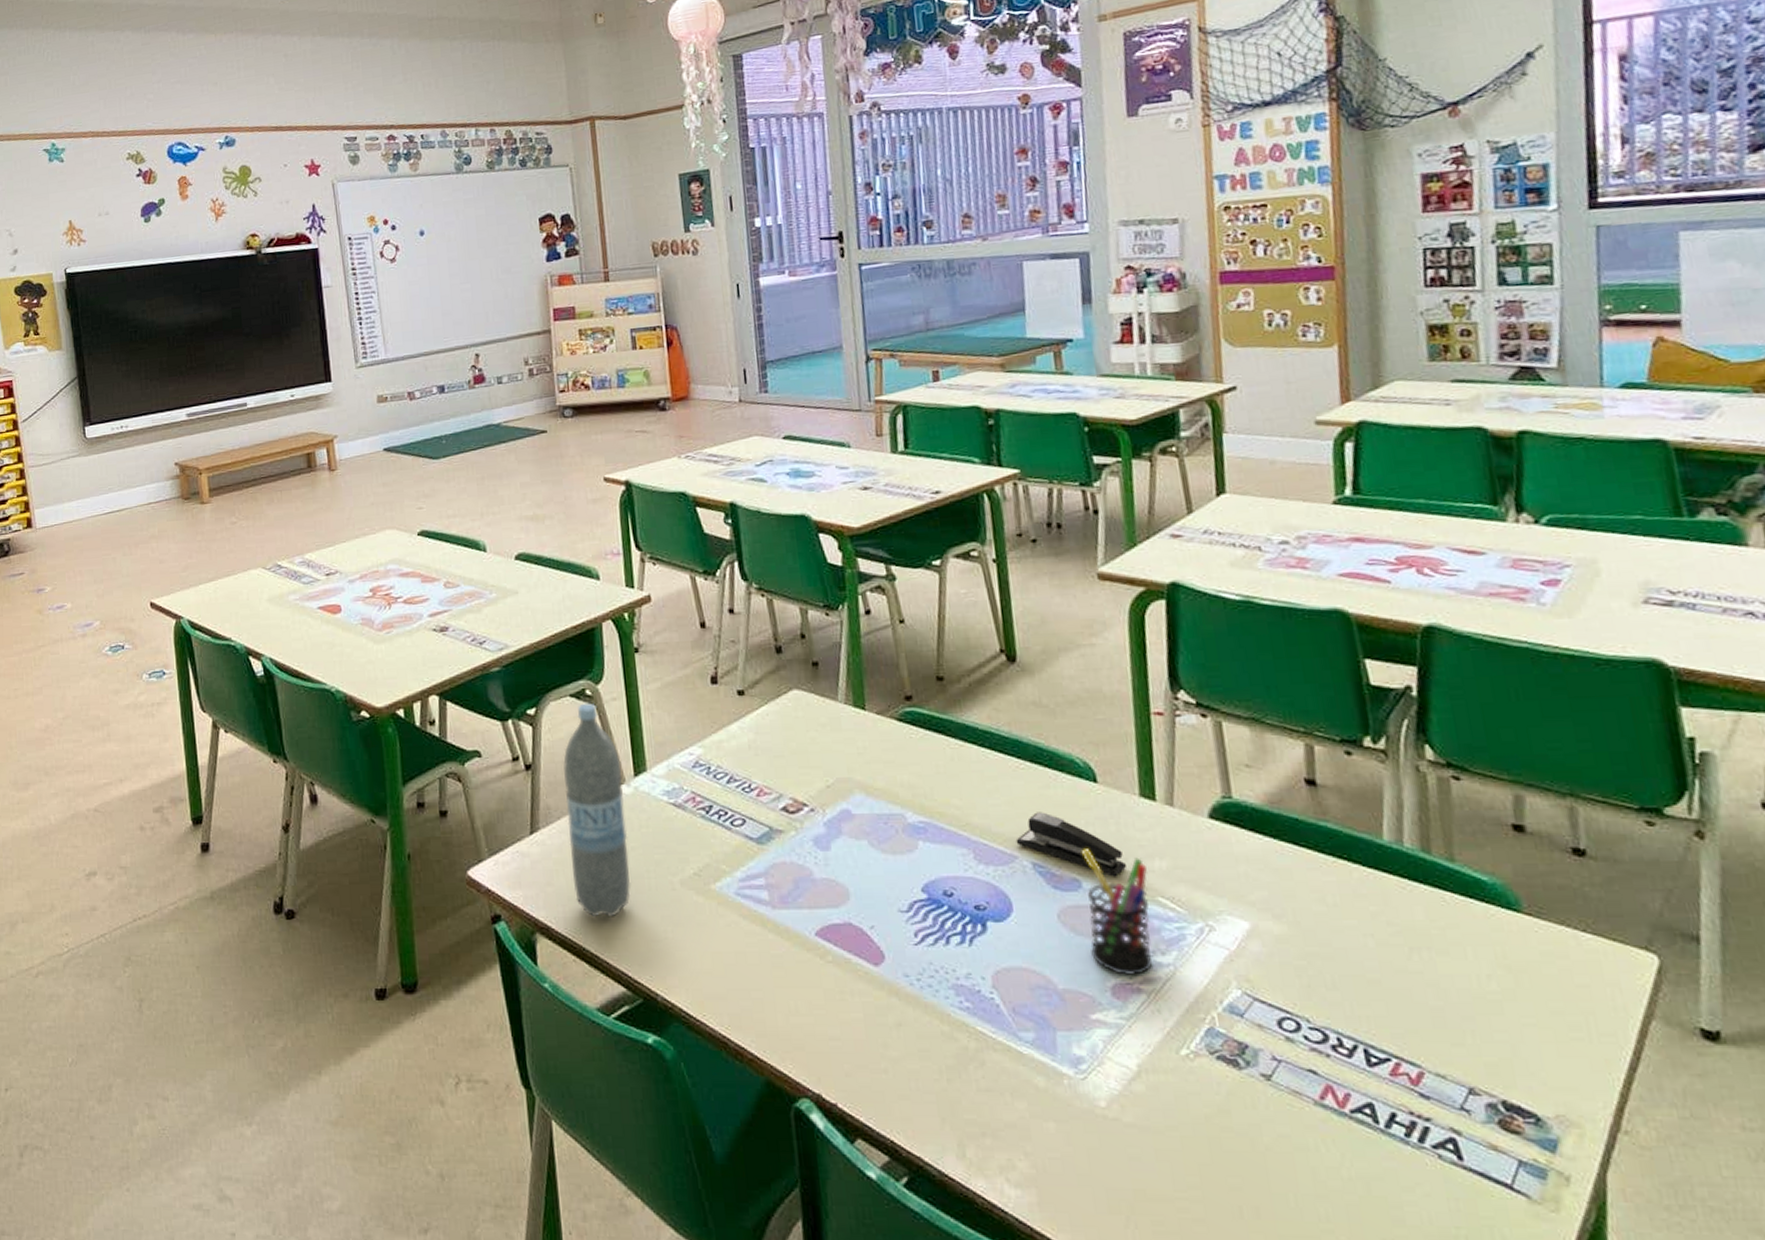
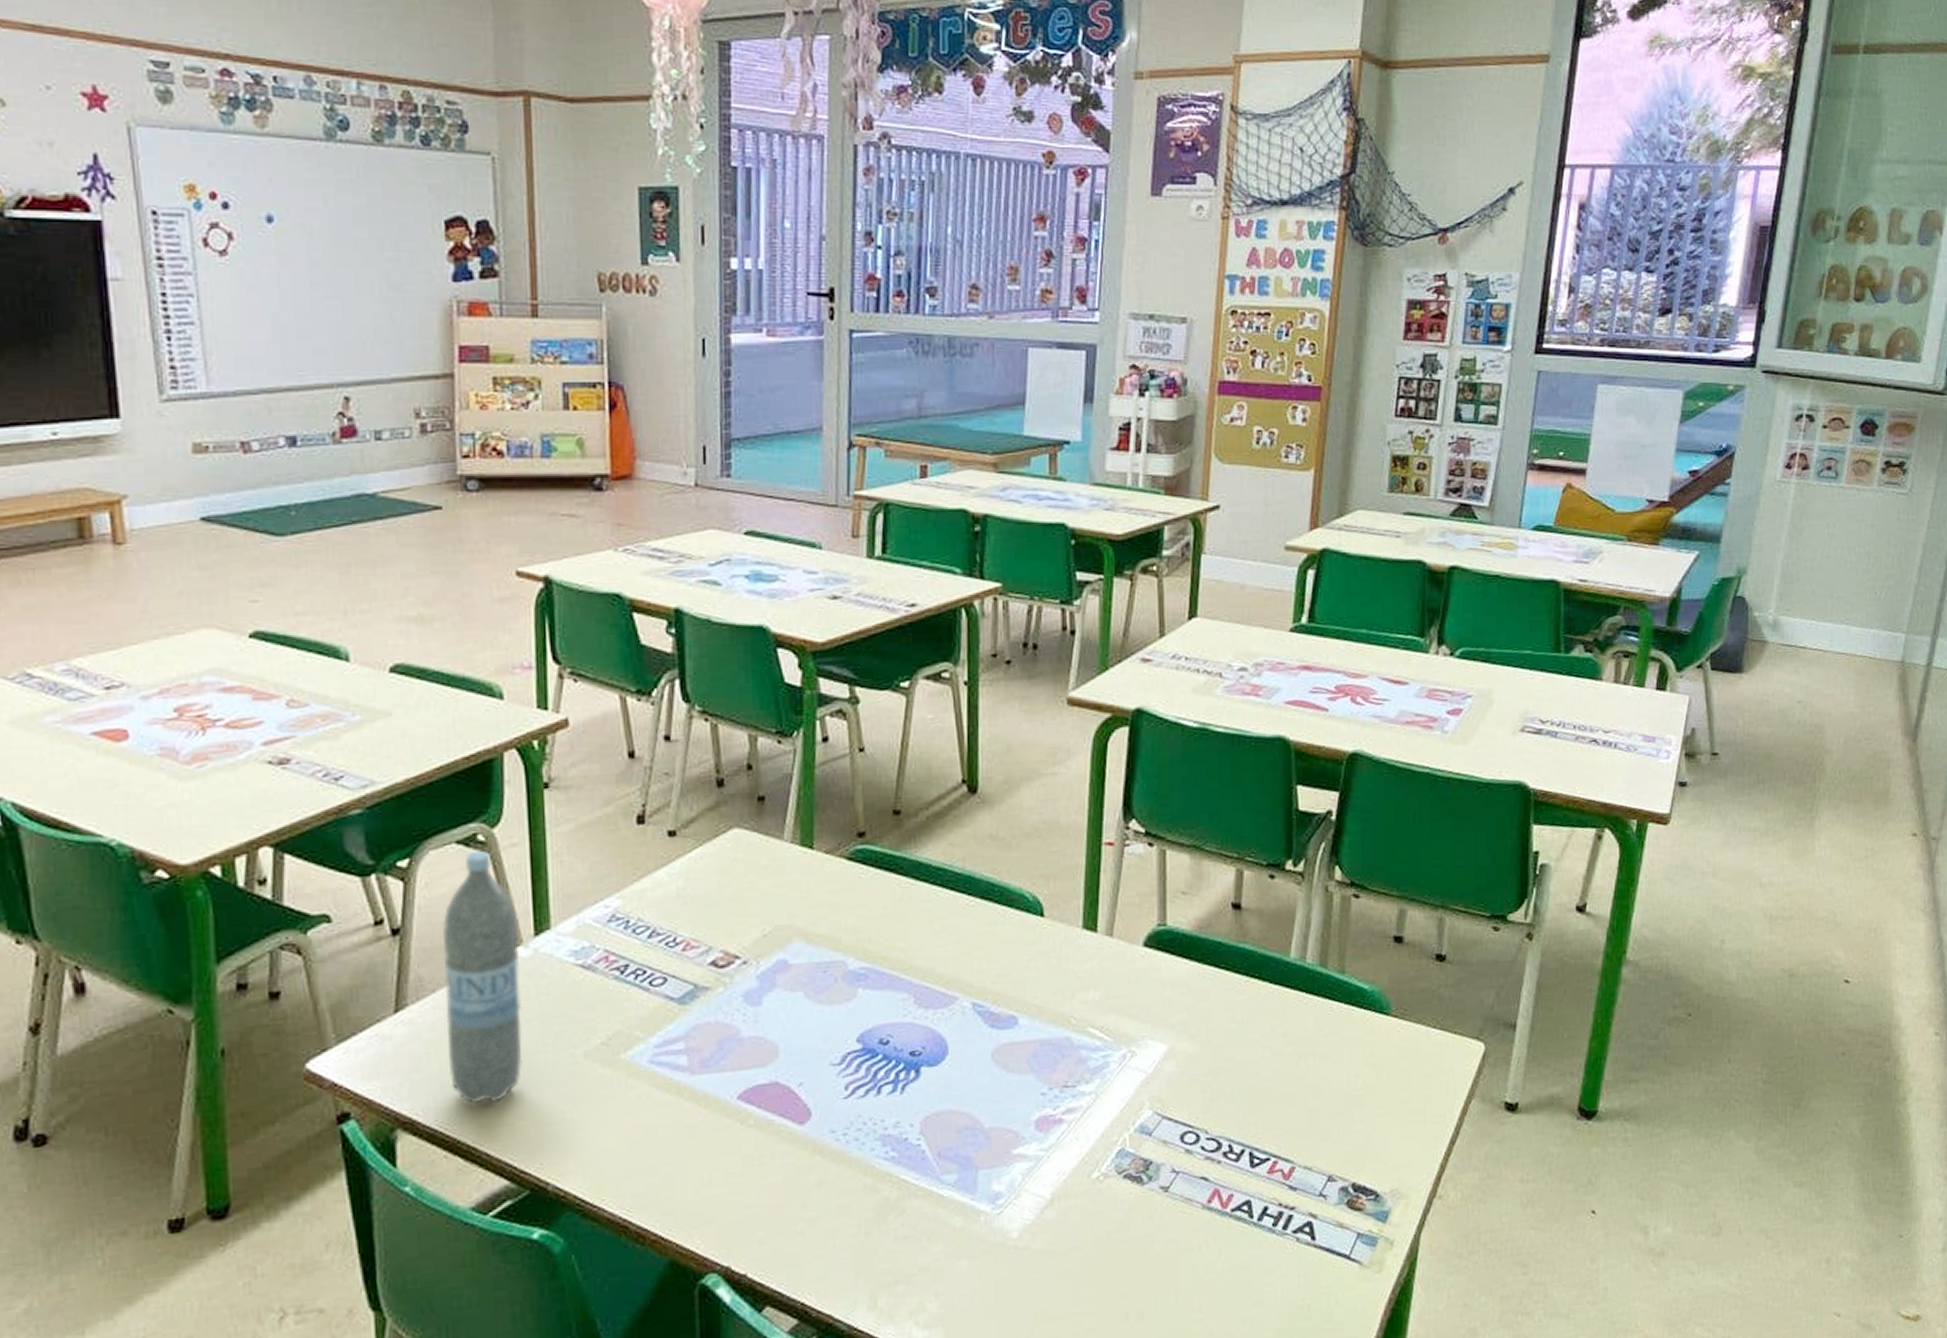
stapler: present [1015,812,1127,877] -> none [958,949,1063,1012]
pen holder: present [1082,849,1153,977] -> none [1020,985,1081,1108]

